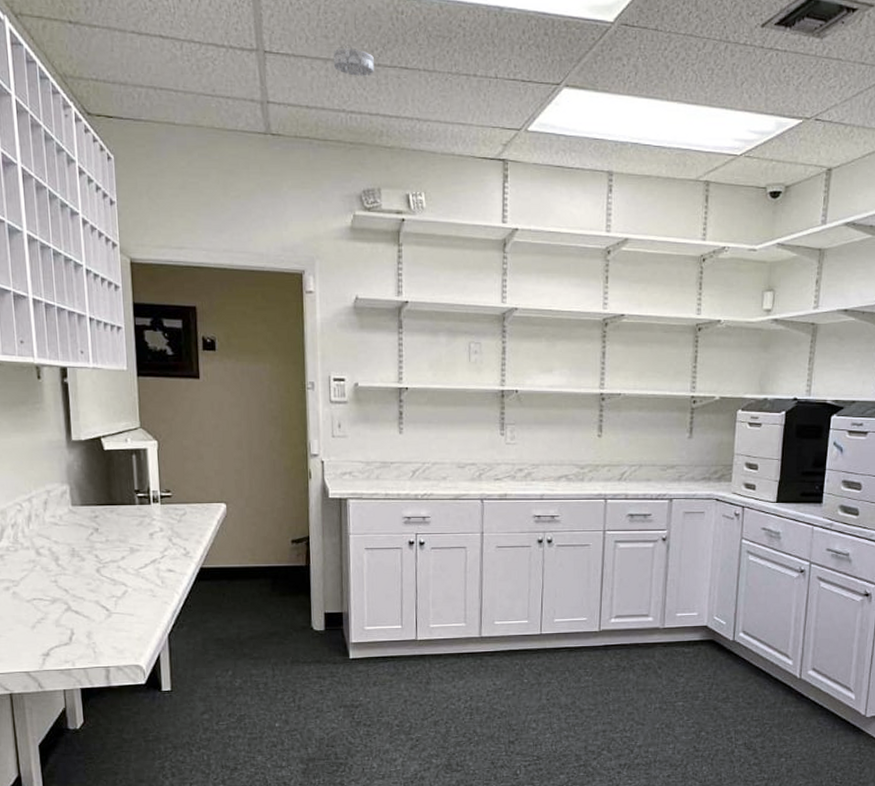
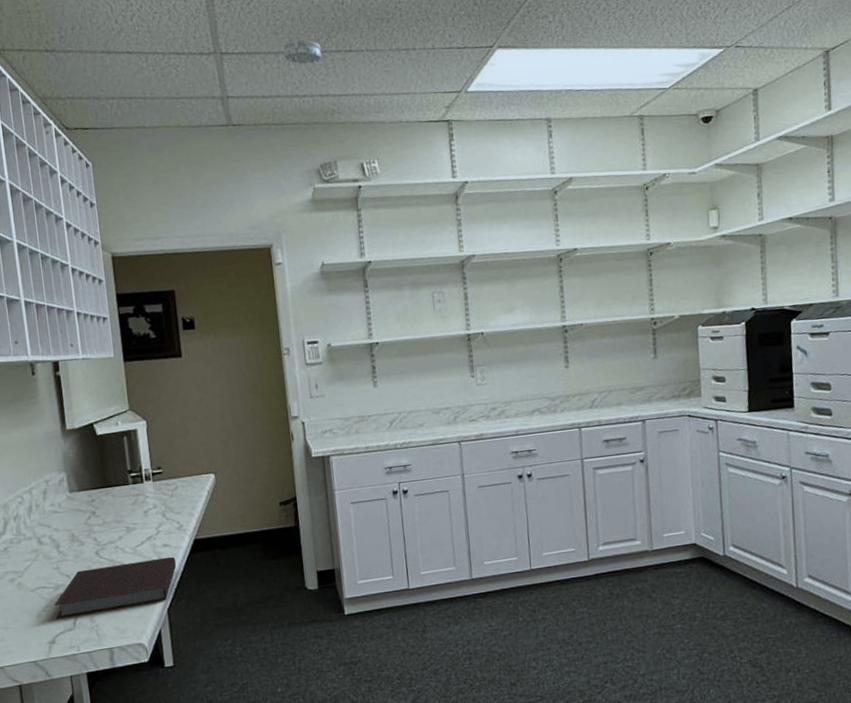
notebook: none [50,582,180,632] -> present [54,556,177,619]

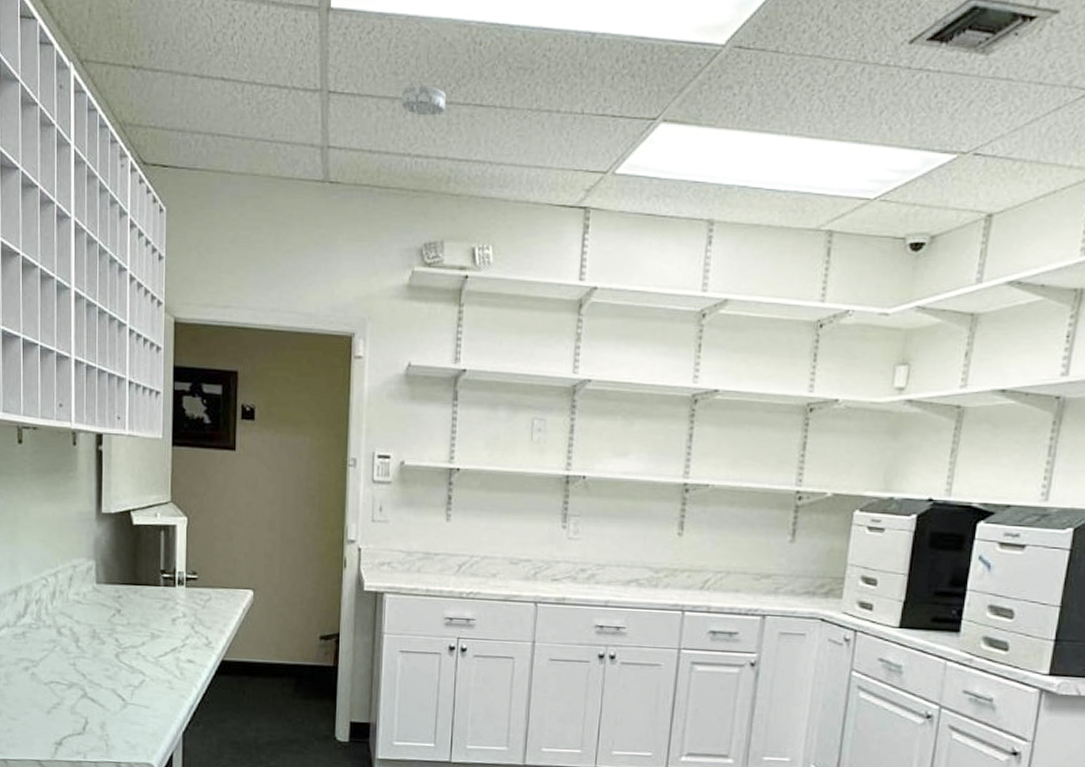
notebook: present [54,556,177,619] -> none [65,671,199,723]

